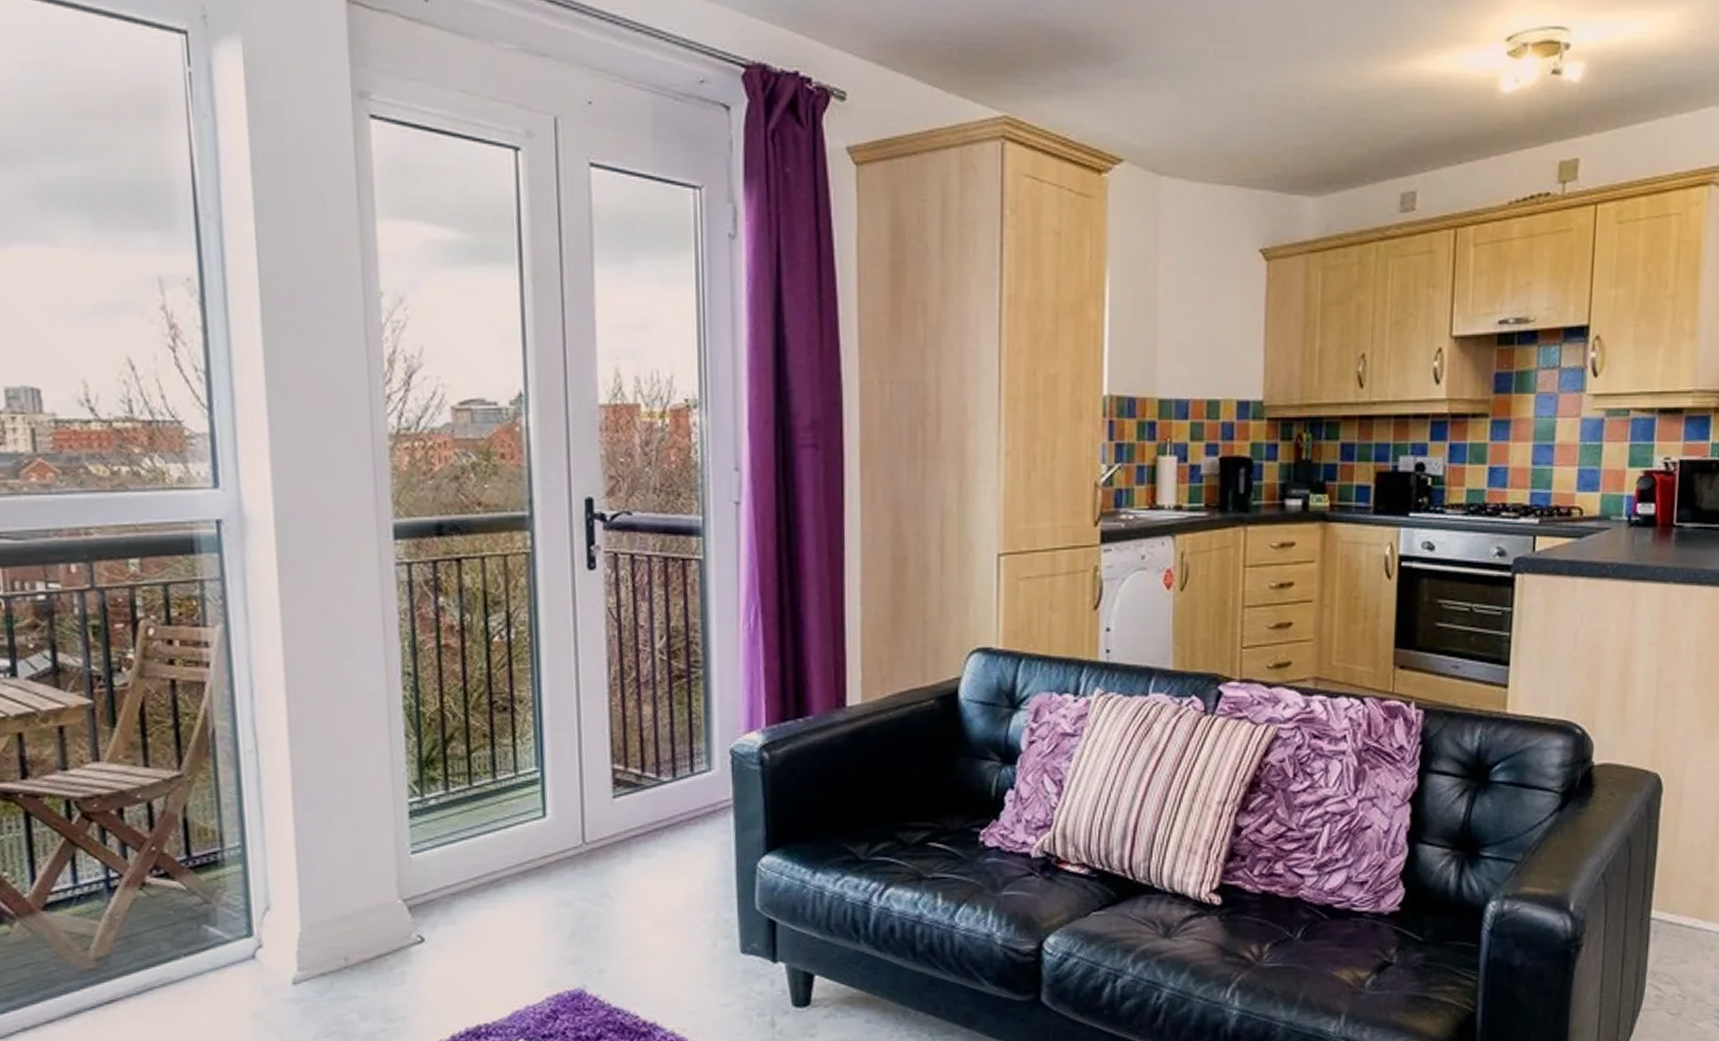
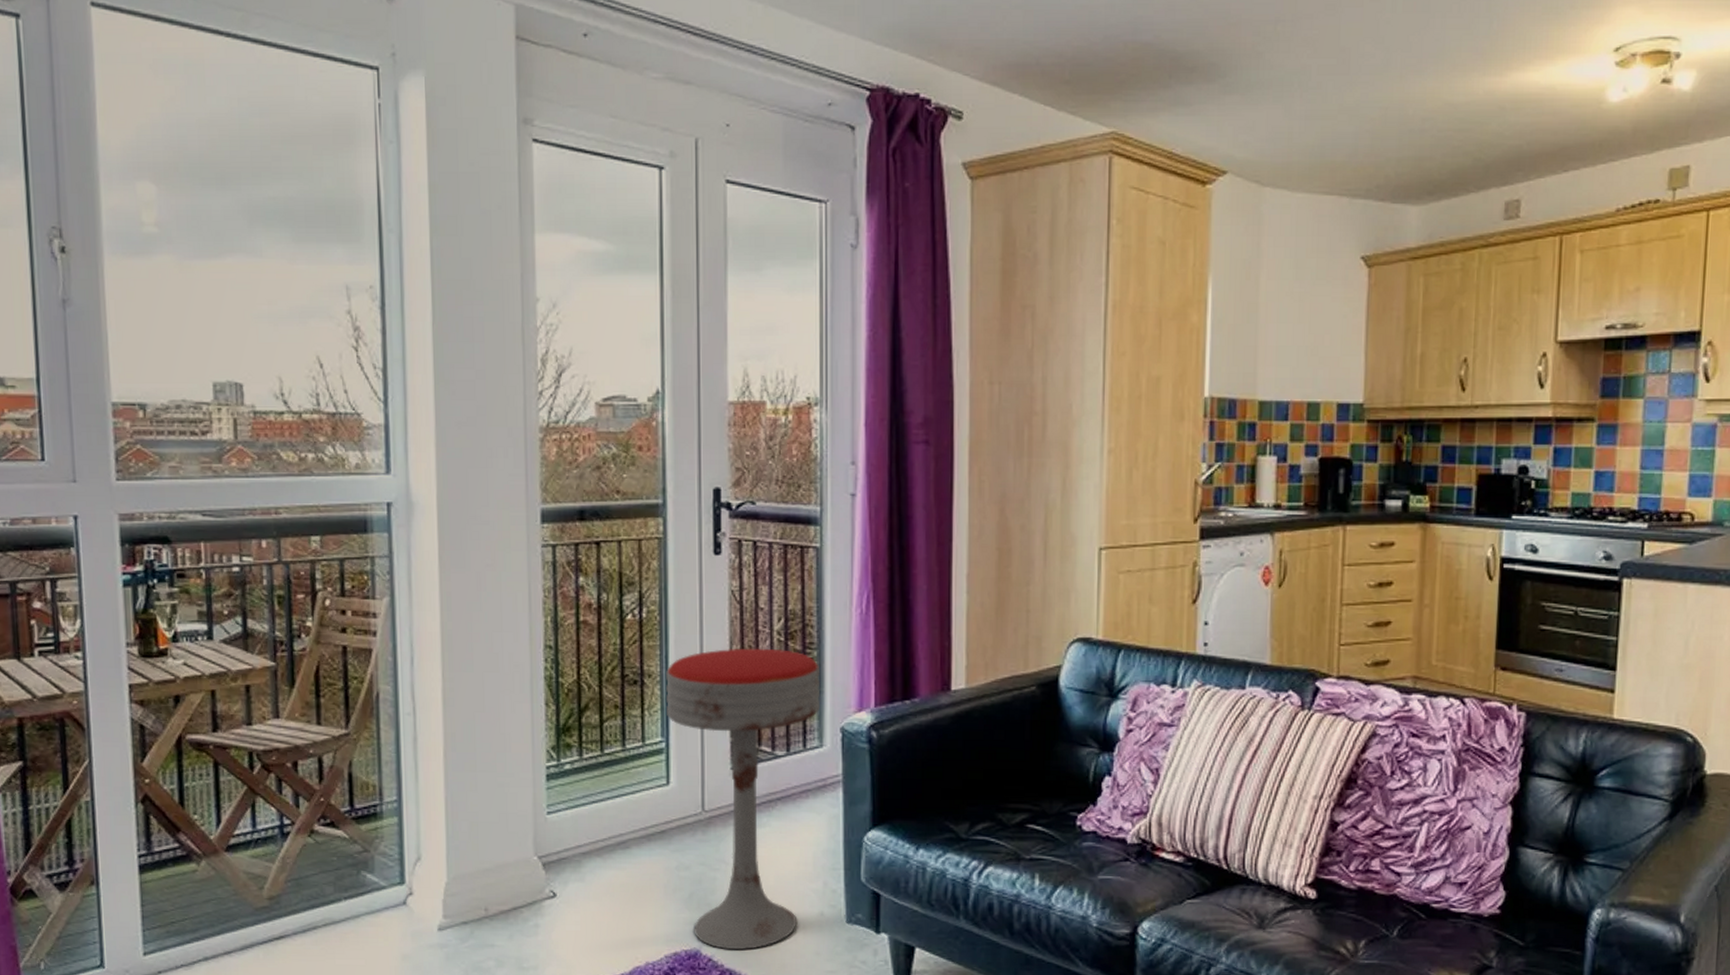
bar stool: none [538,668,708,989] -> present [665,648,821,950]

